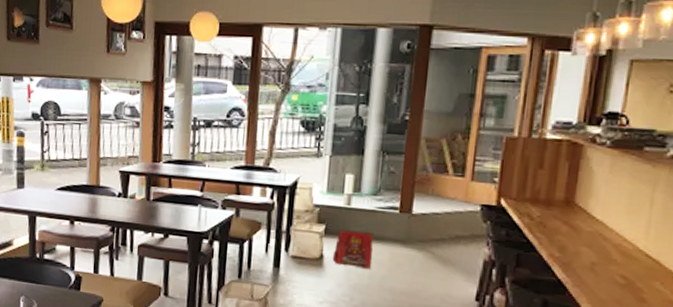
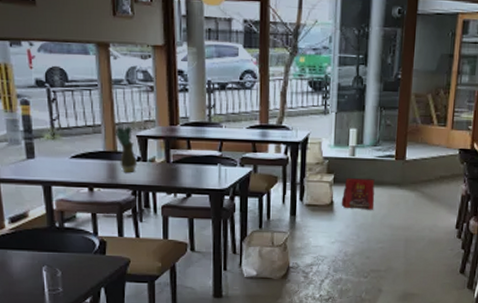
vase: none [99,159,118,208] -> present [115,124,138,172]

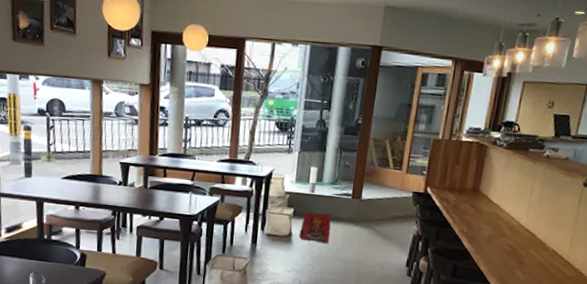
vase: present [115,124,138,172] -> none [101,152,119,195]

